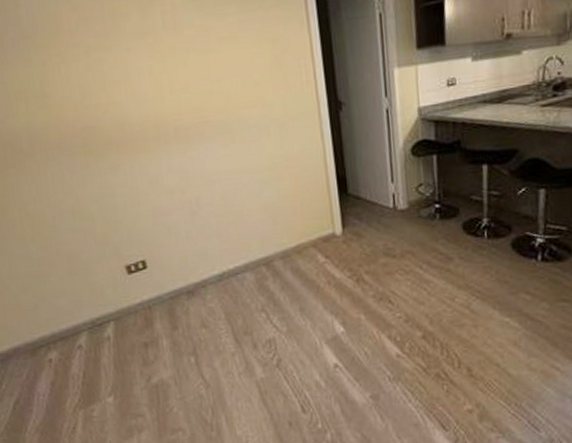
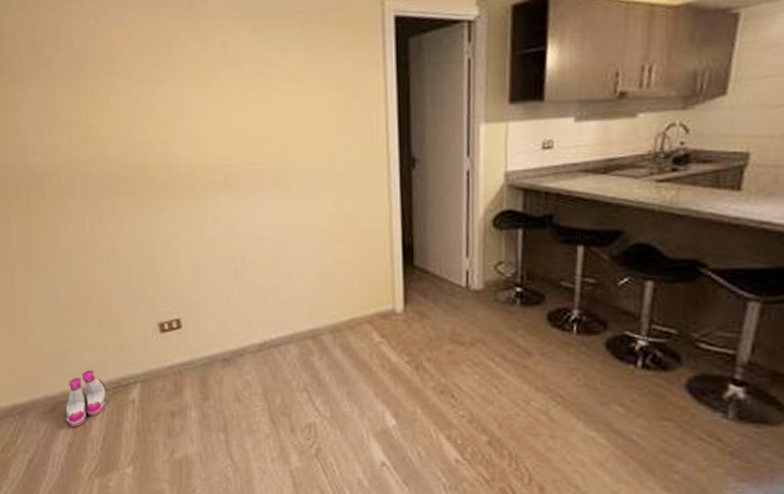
boots: none [45,314,85,367] -> present [65,370,108,427]

